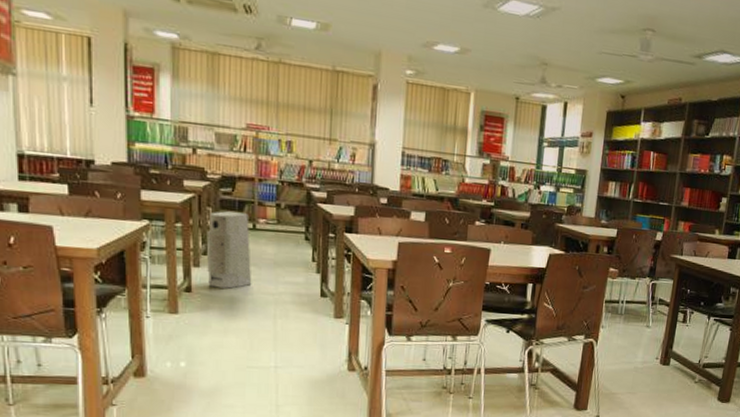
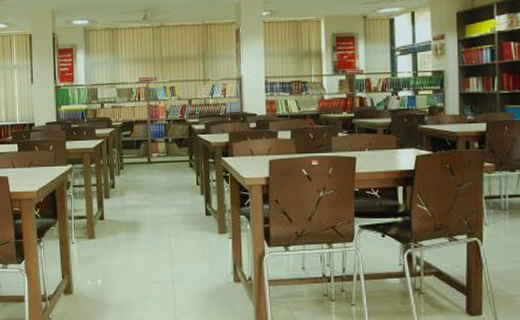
air purifier: present [206,211,252,289] -> none [113,150,150,214]

